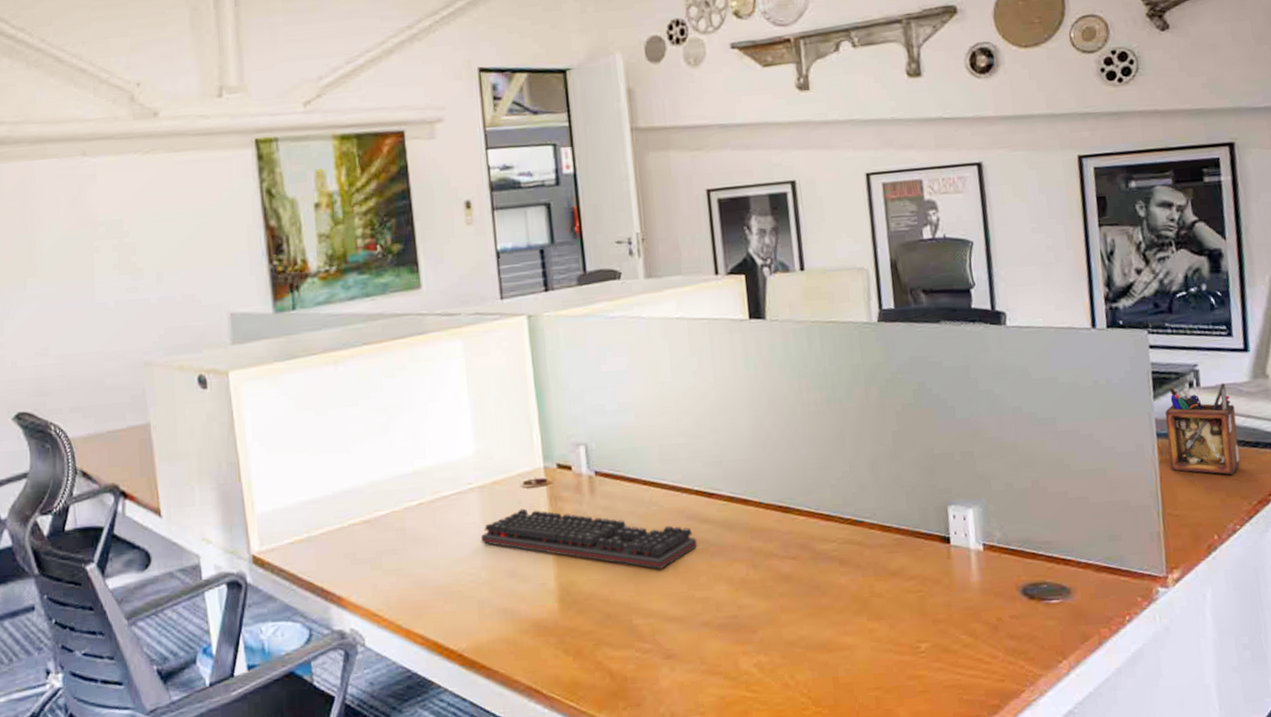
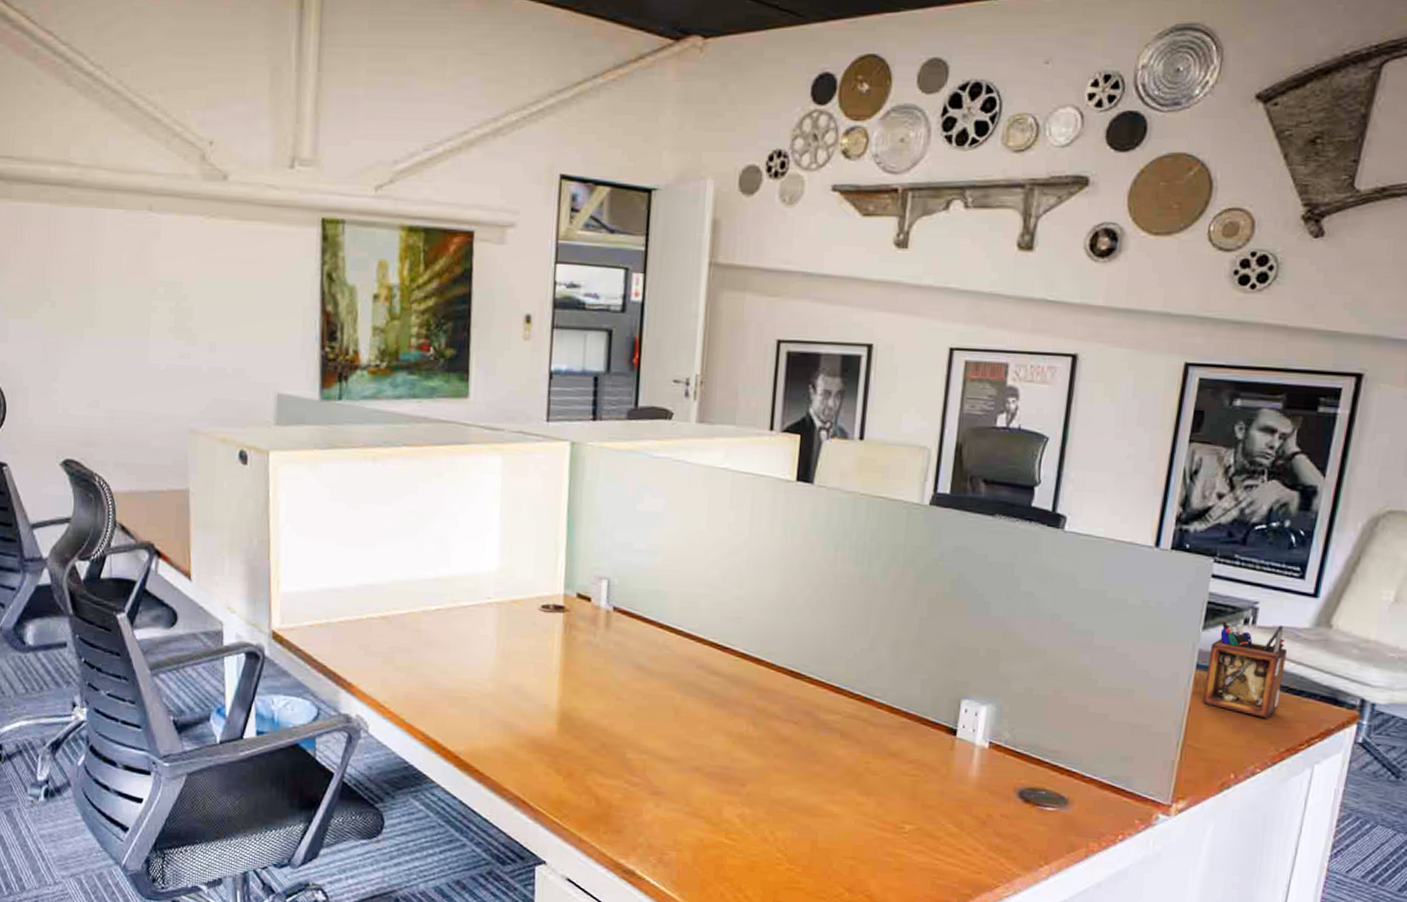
keyboard: present [481,508,698,569] -> none [492,630,703,711]

